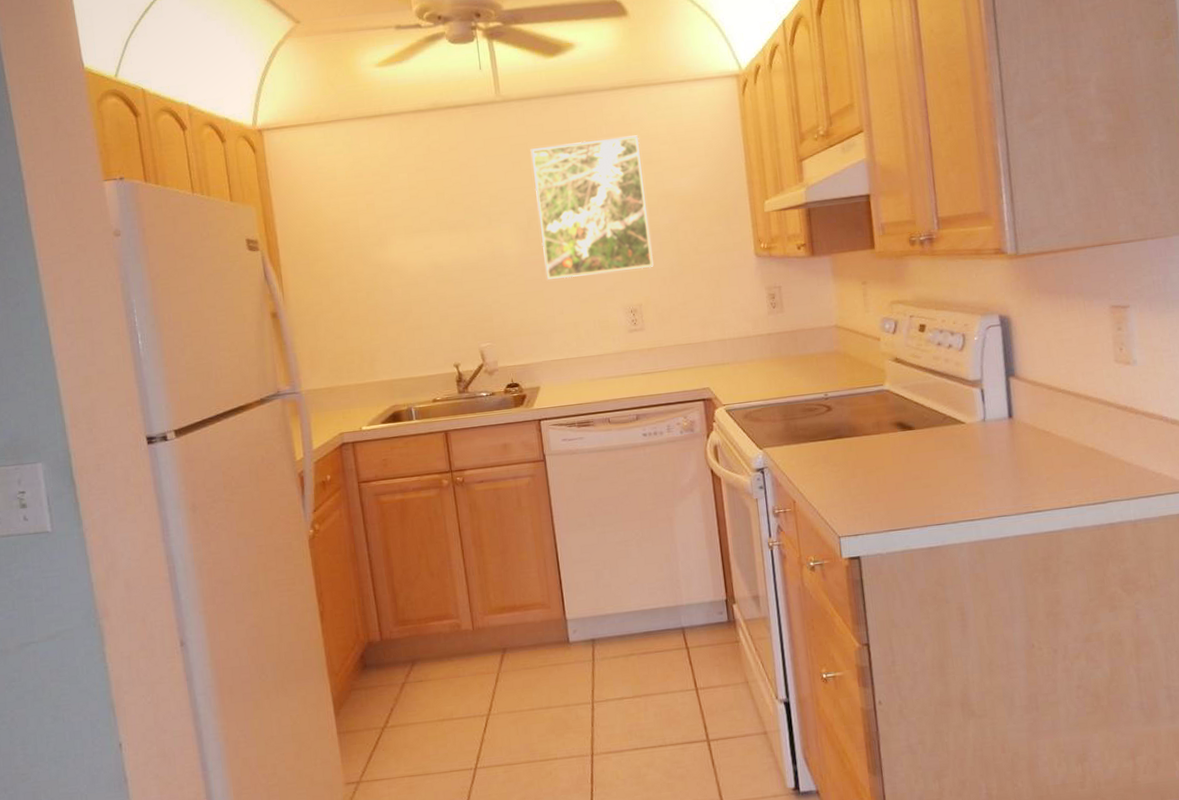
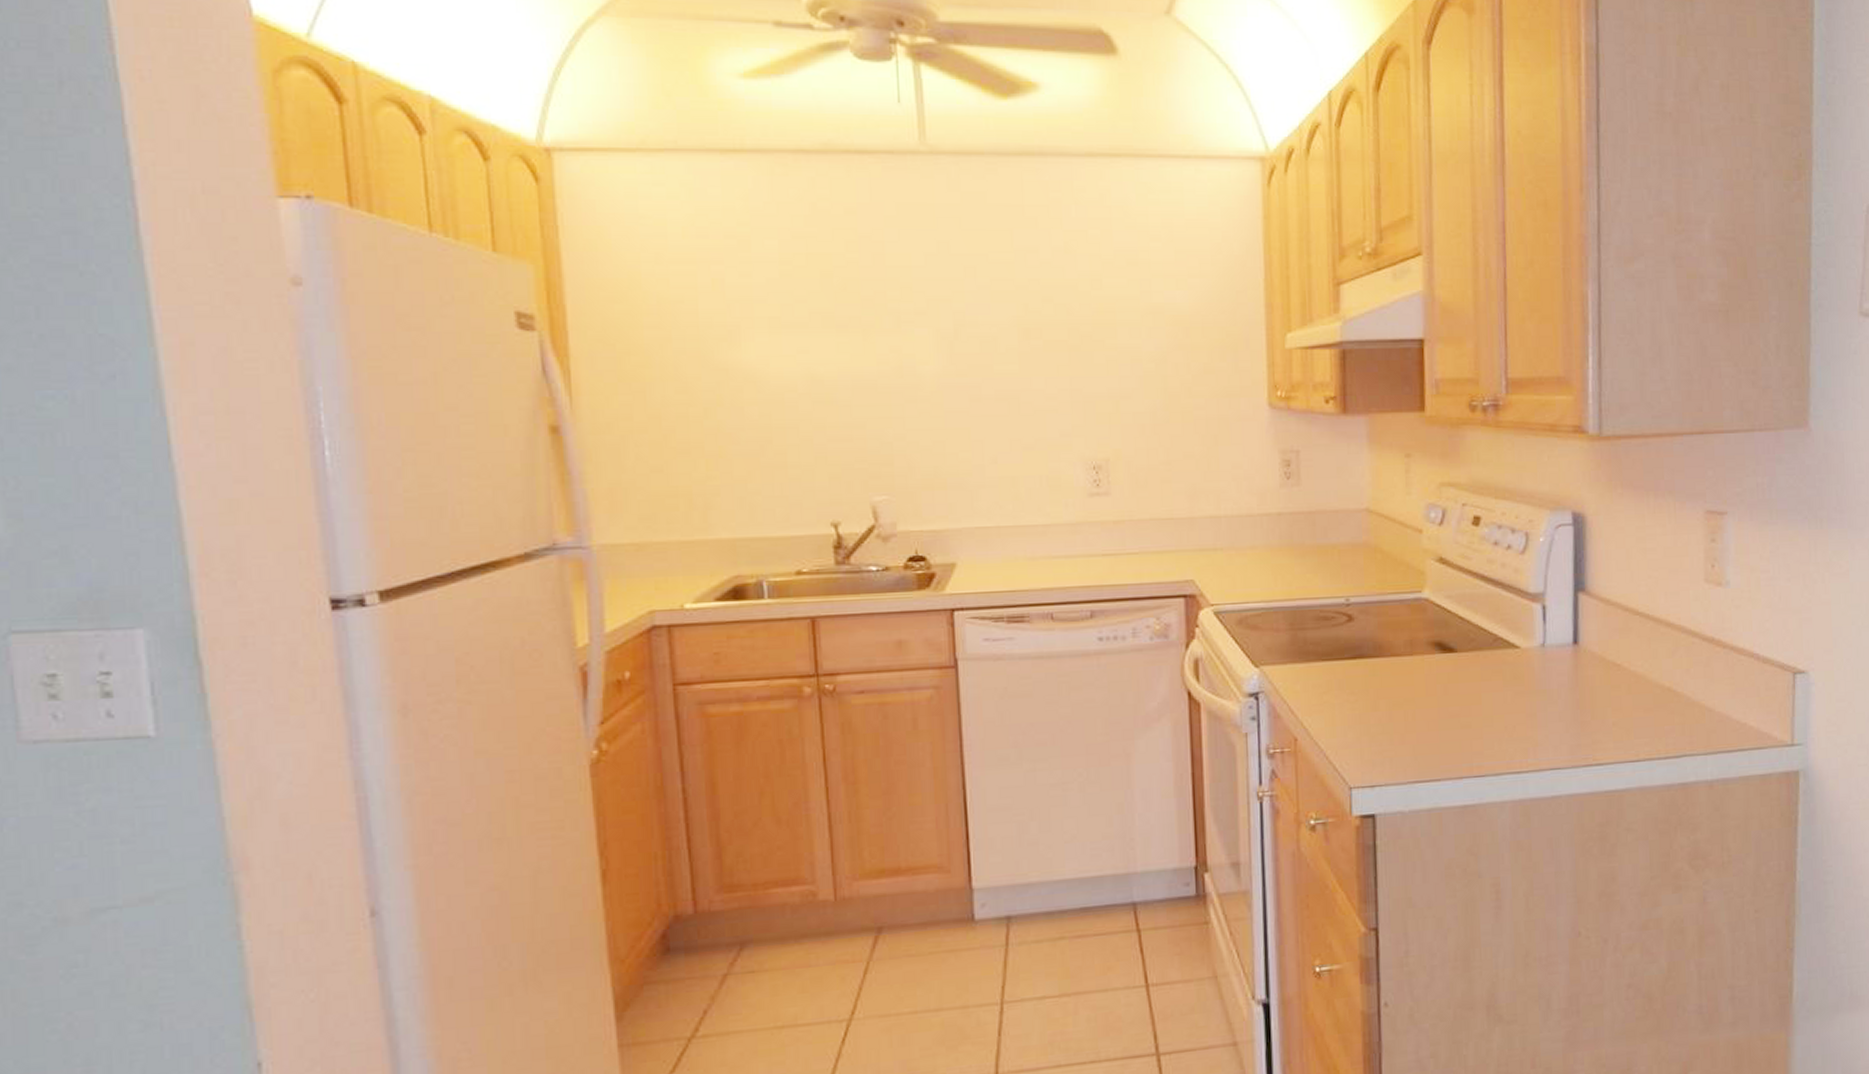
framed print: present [530,135,654,280] -> none [965,223,1129,414]

